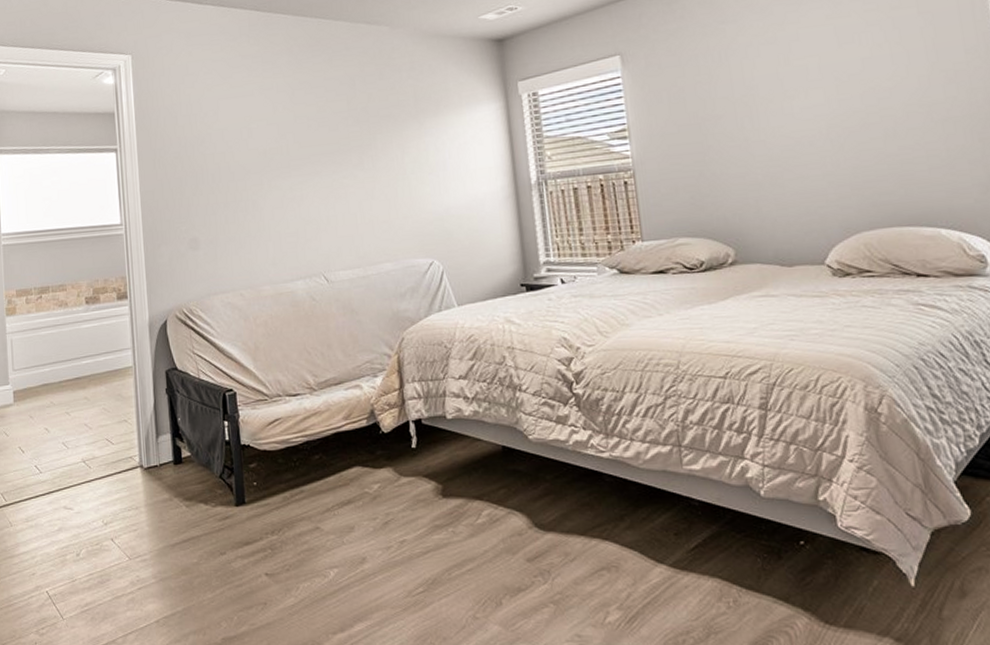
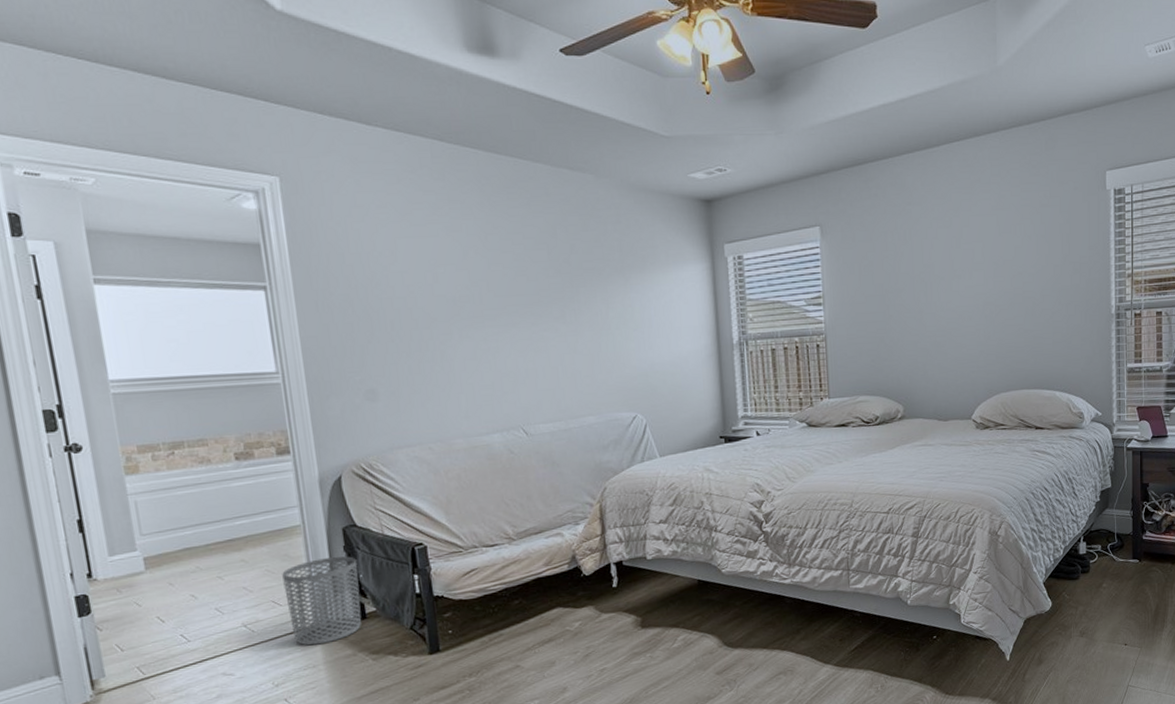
waste bin: none [115,399,178,486] -> present [282,556,362,646]

